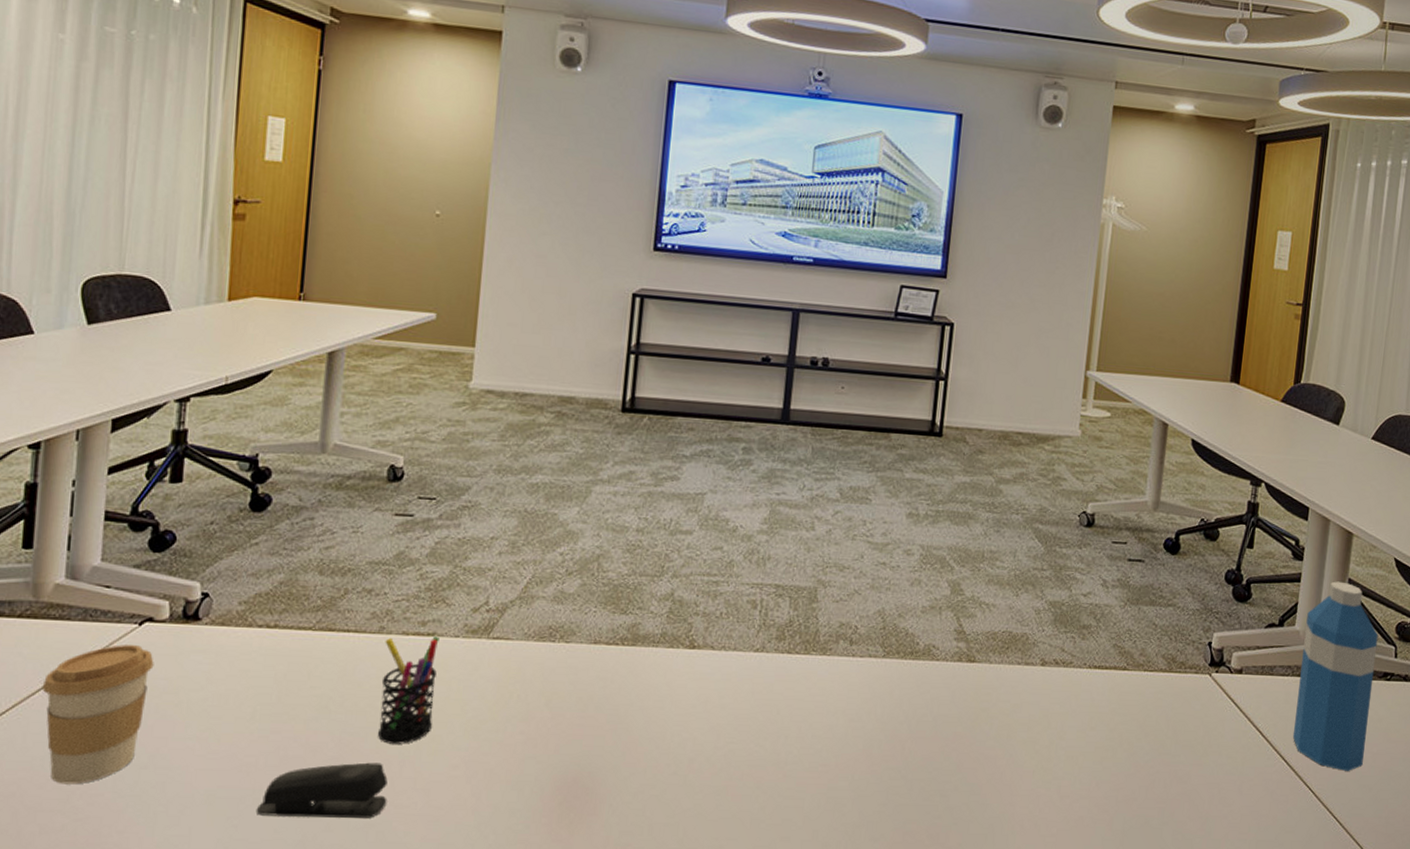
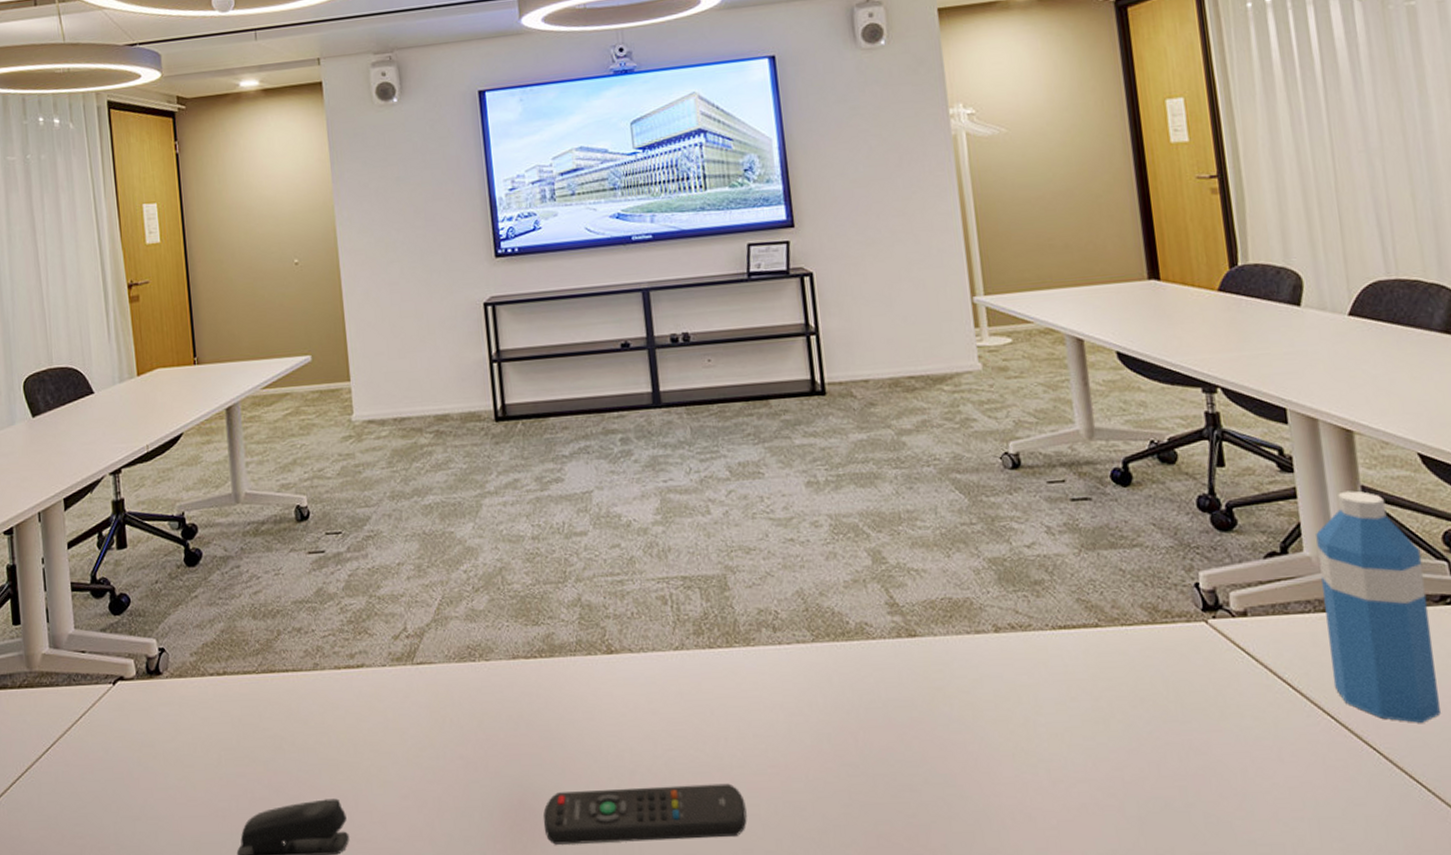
coffee cup: present [42,645,154,785] -> none [46,703,131,840]
pen holder: present [378,636,439,744] -> none [320,667,377,779]
remote control: none [594,774,792,825] -> present [543,783,747,845]

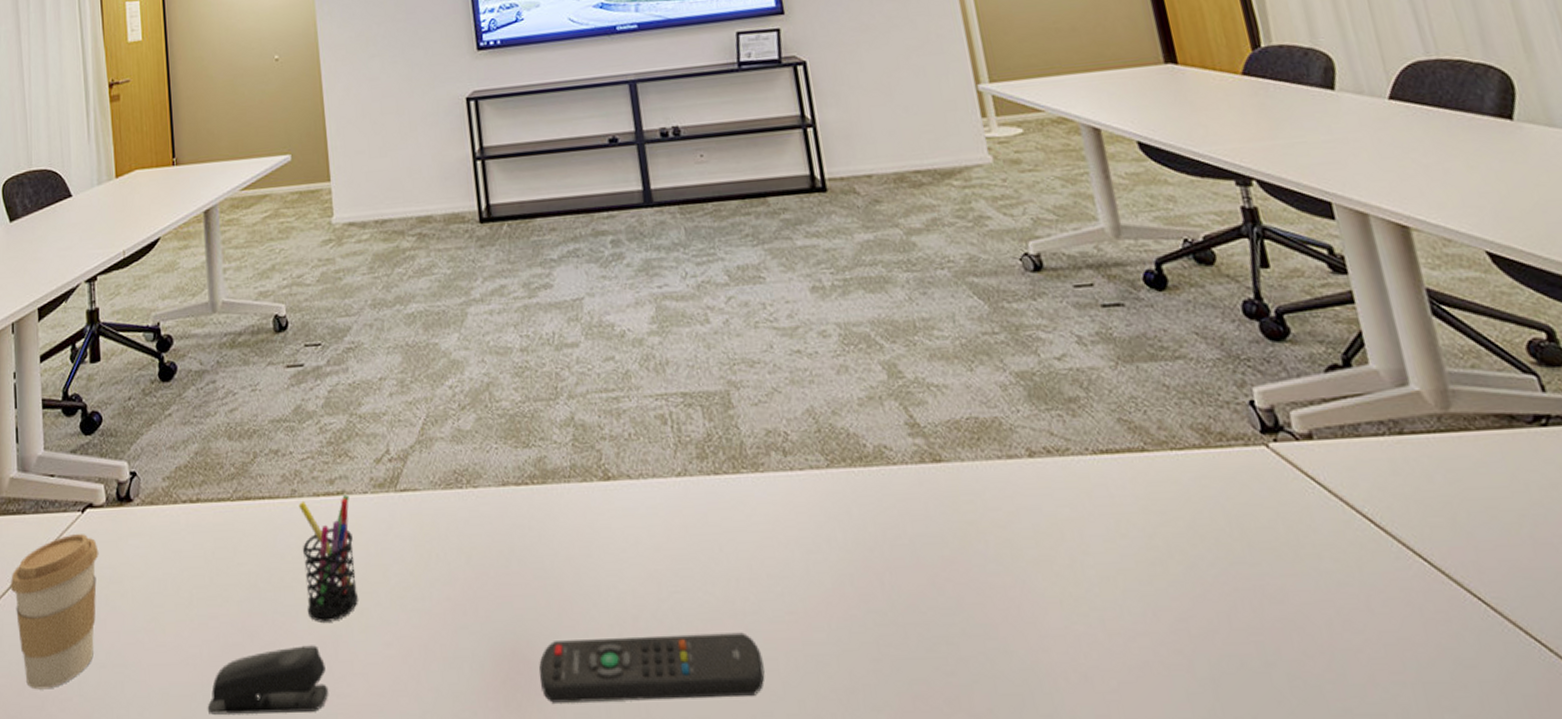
coffee cup: none [46,703,131,840] -> present [10,534,99,690]
pen holder: none [320,667,377,779] -> present [298,495,358,622]
water bottle: present [1316,490,1440,723] -> none [1381,294,1552,568]

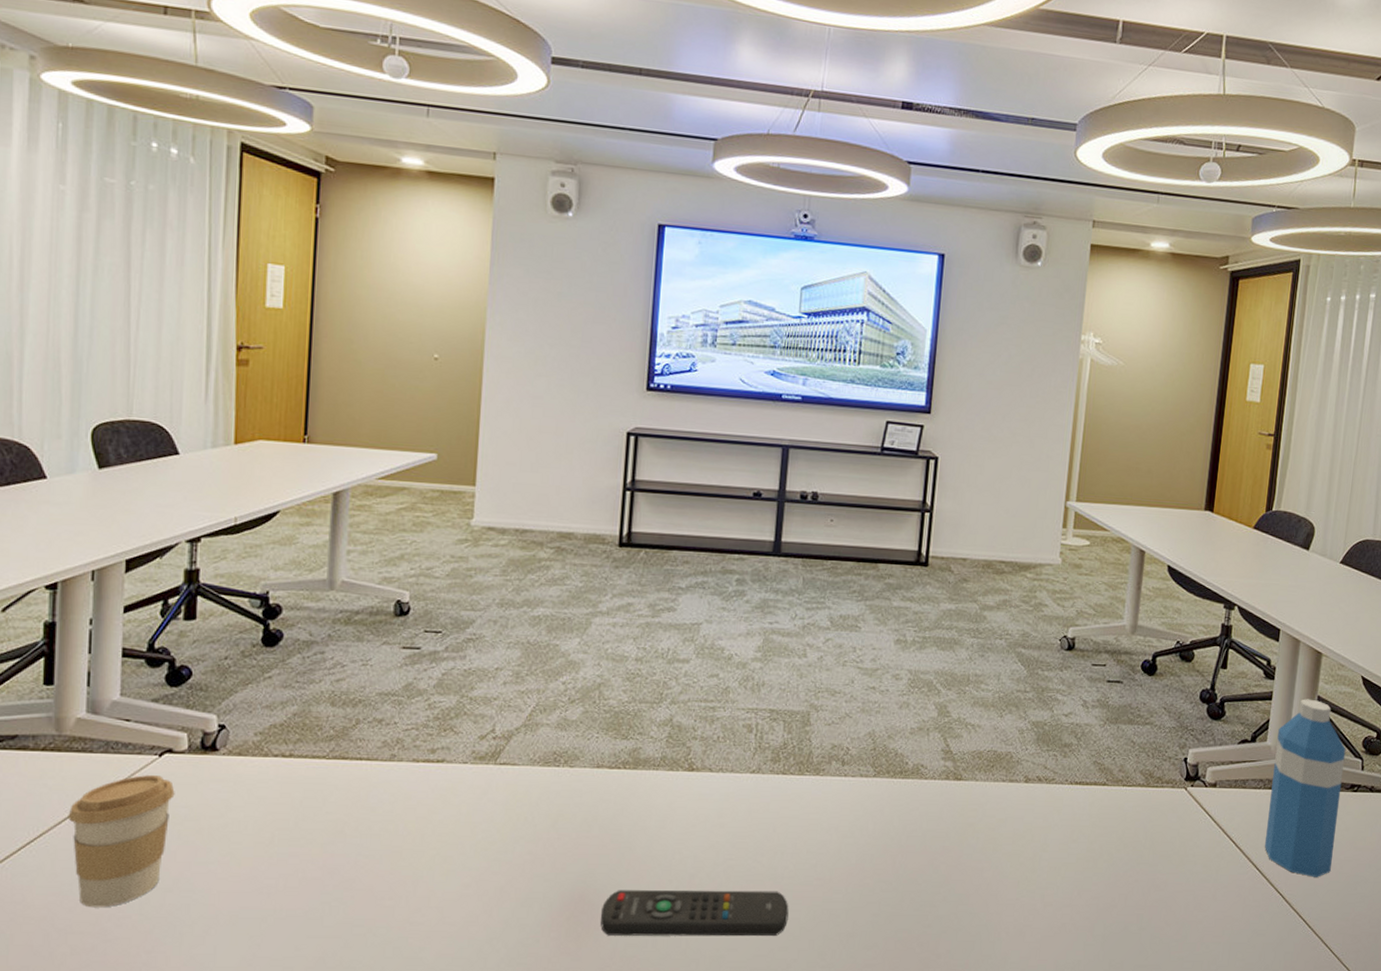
stapler: present [207,645,329,715] -> none [277,883,403,935]
pen holder: present [298,495,358,622] -> none [392,763,448,865]
water bottle: none [1381,294,1552,568] -> present [1264,699,1346,877]

